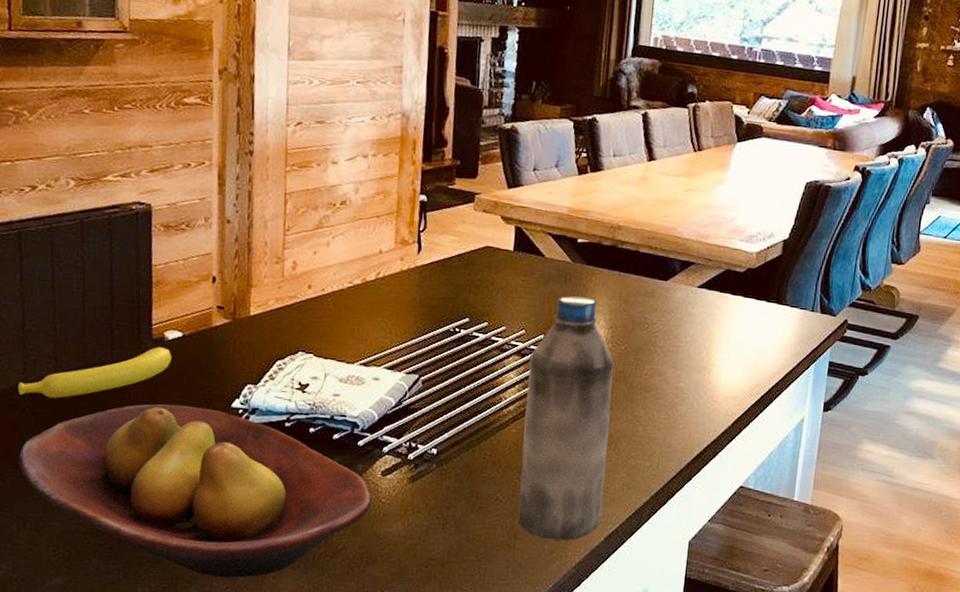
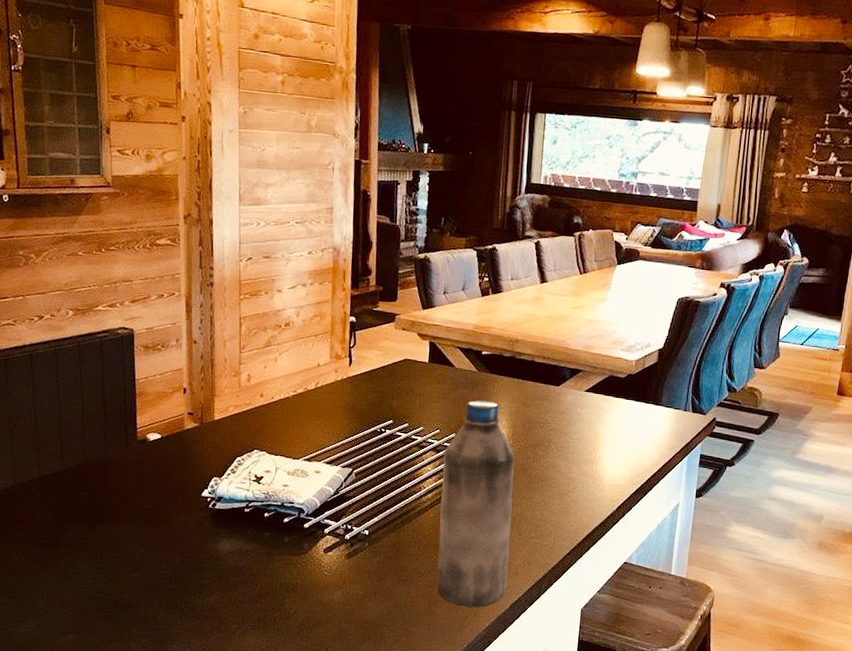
banana: present [18,347,172,399] -> none [34,447,153,490]
fruit bowl: present [18,404,372,578] -> none [36,494,317,637]

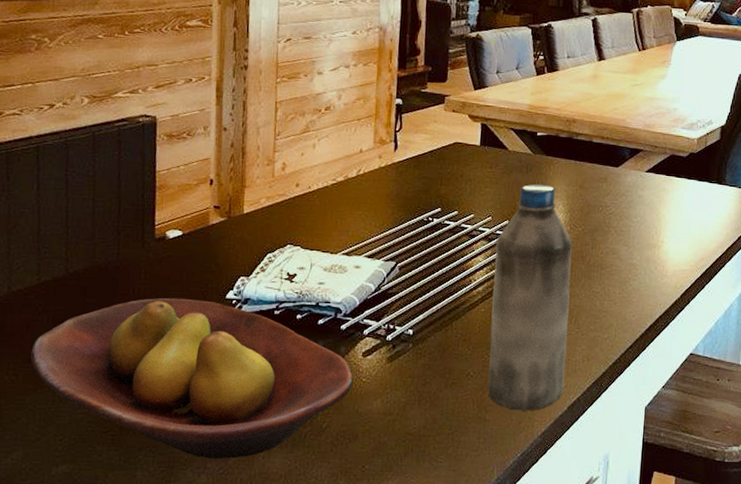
fruit bowl: none [36,494,317,637] -> present [30,298,354,459]

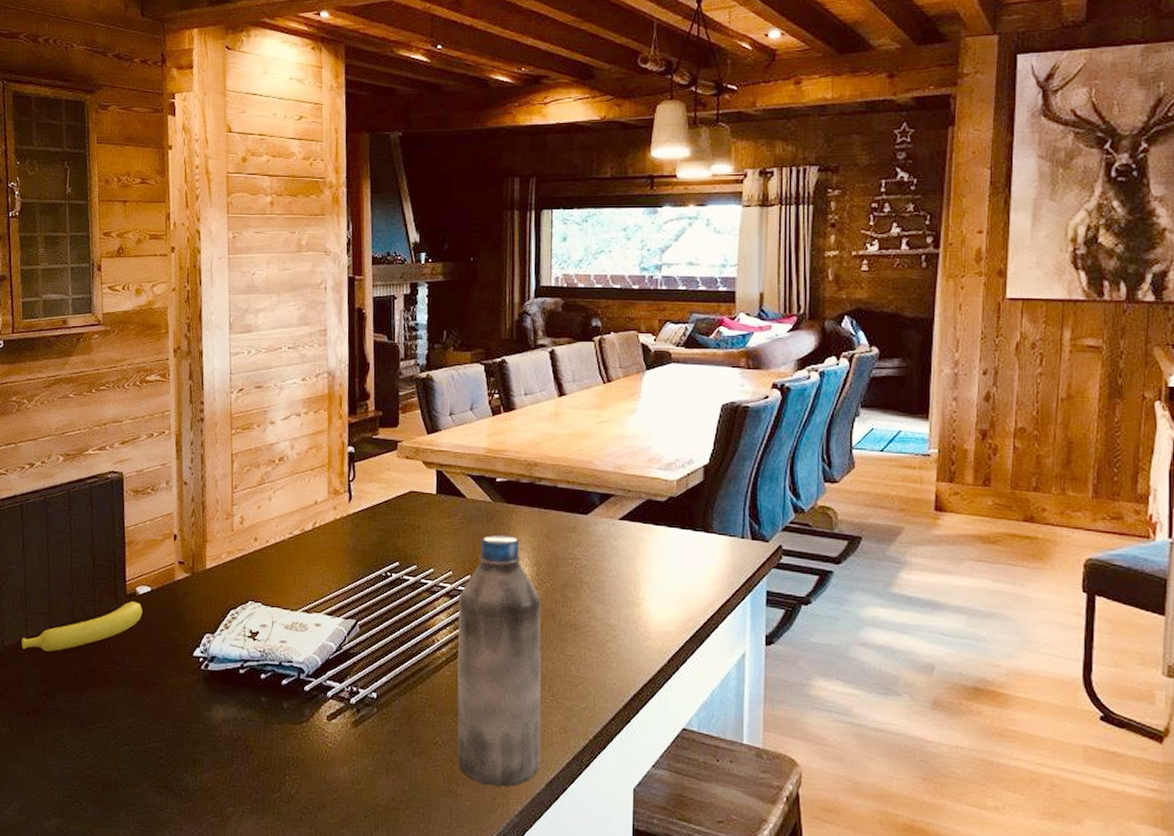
fruit bowl: present [30,298,354,459] -> none [22,654,320,822]
banana: none [32,246,173,297] -> present [21,602,143,652]

